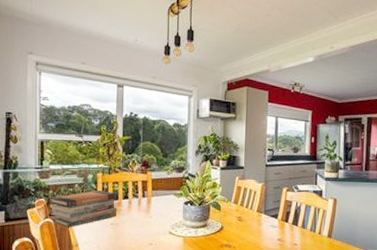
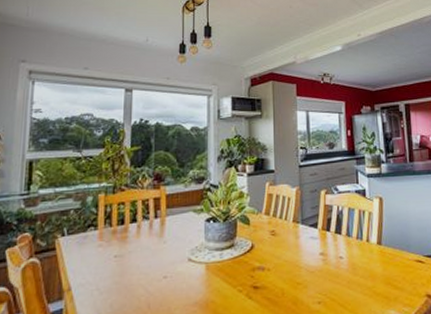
book stack: present [49,190,118,228] -> none [36,214,124,268]

